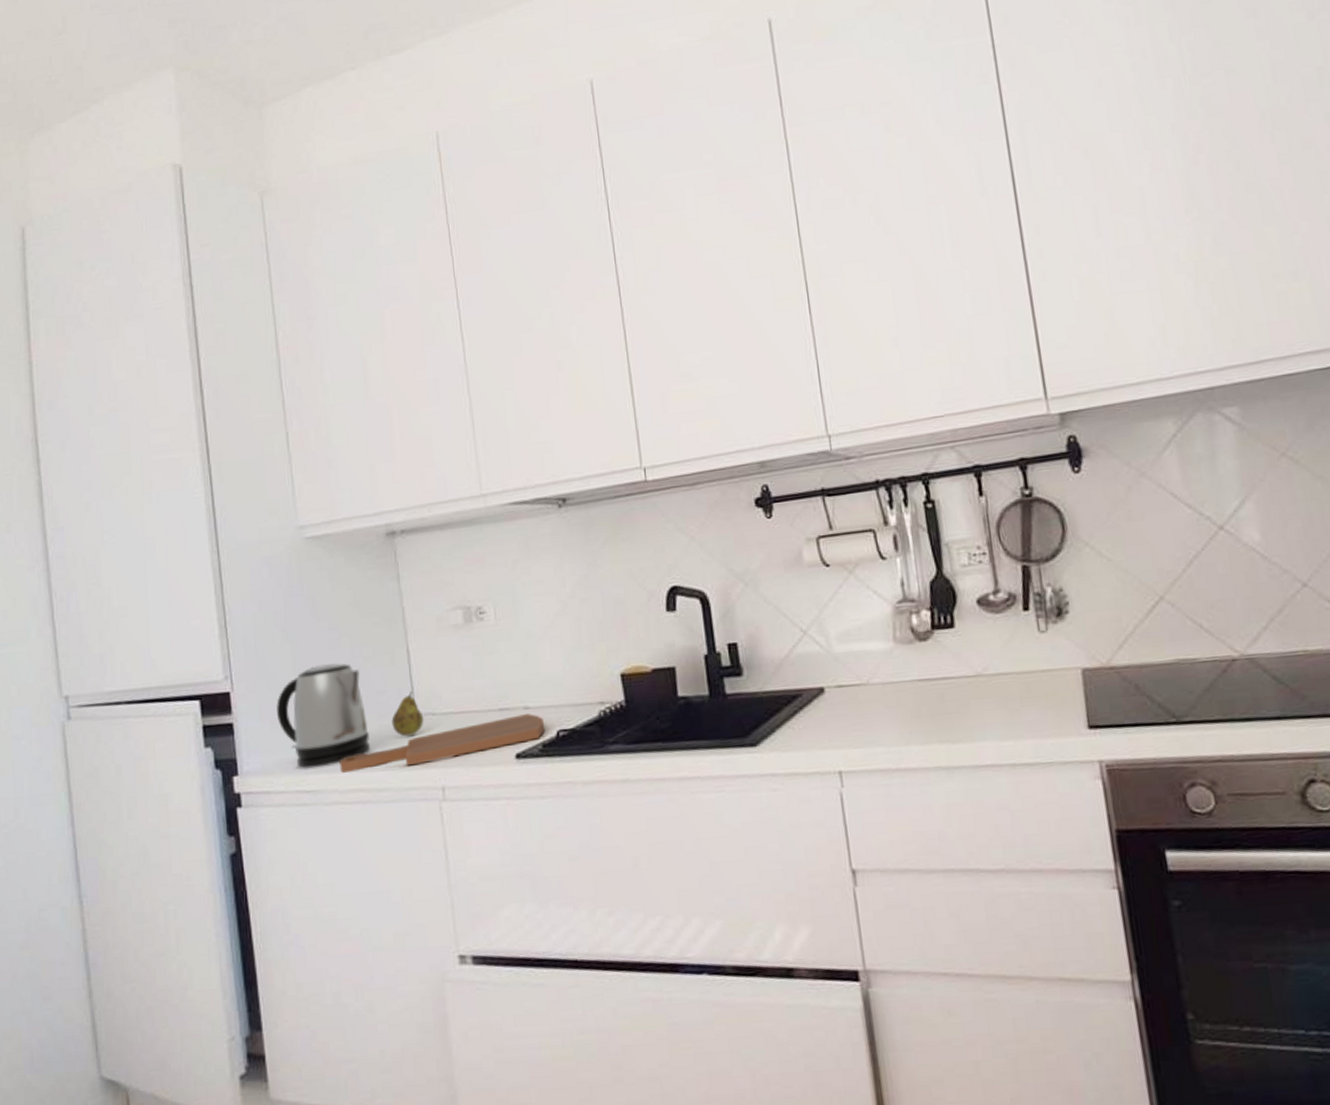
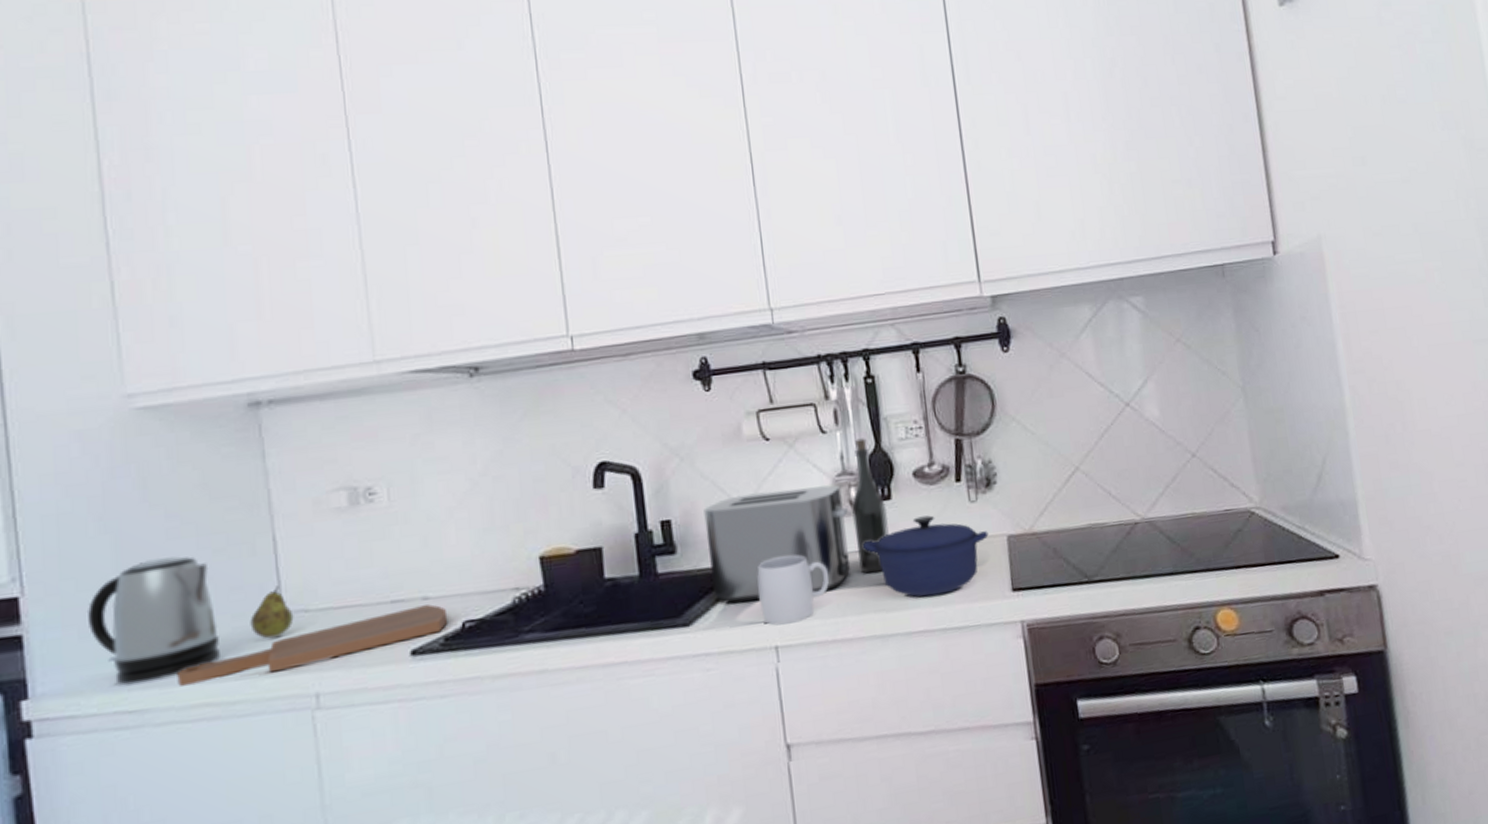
toaster: none [767,611,914,727] -> present [704,484,851,604]
mug: none [819,681,892,751] -> present [756,555,830,626]
bottle: none [913,564,953,703] -> present [851,438,889,574]
cooking pot: none [925,645,1061,730] -> present [862,515,989,597]

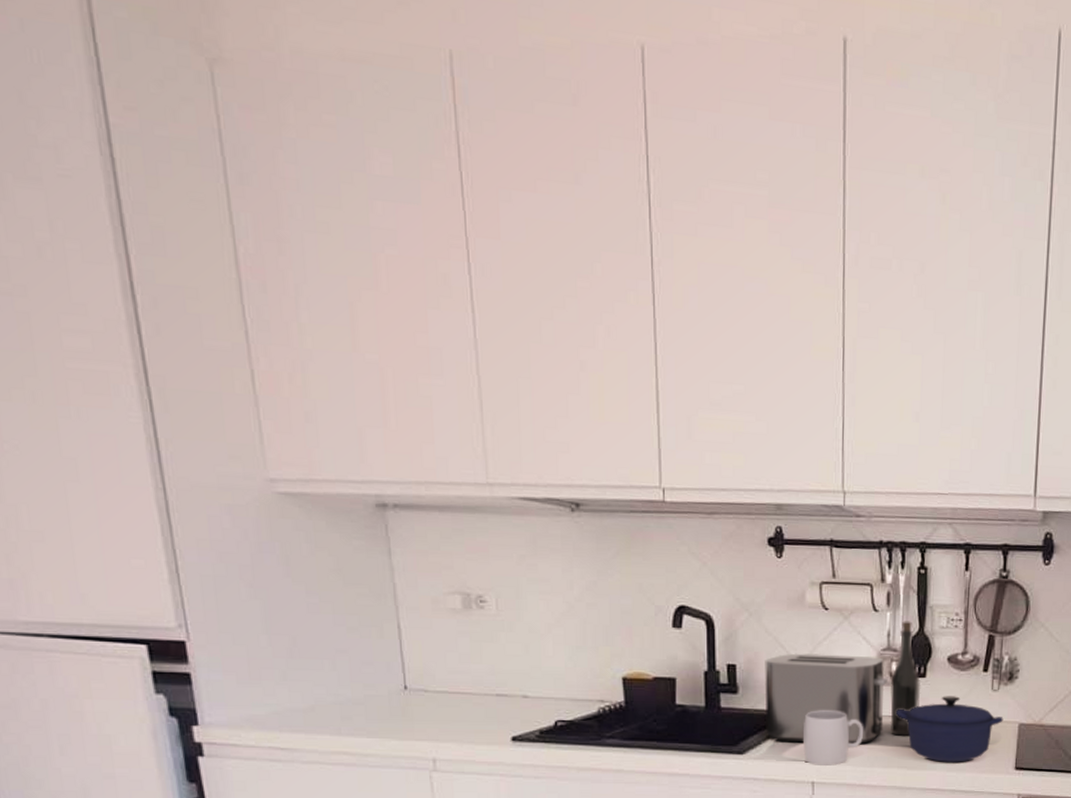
kettle: present [88,556,222,685] -> none [244,627,356,727]
cutting board: present [177,604,448,686] -> none [319,702,543,736]
fruit: present [250,585,294,639] -> none [379,666,416,709]

